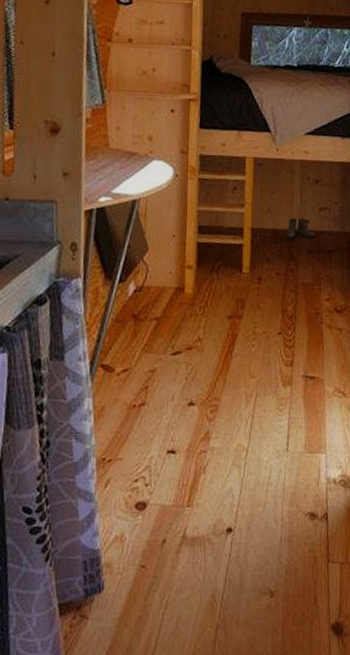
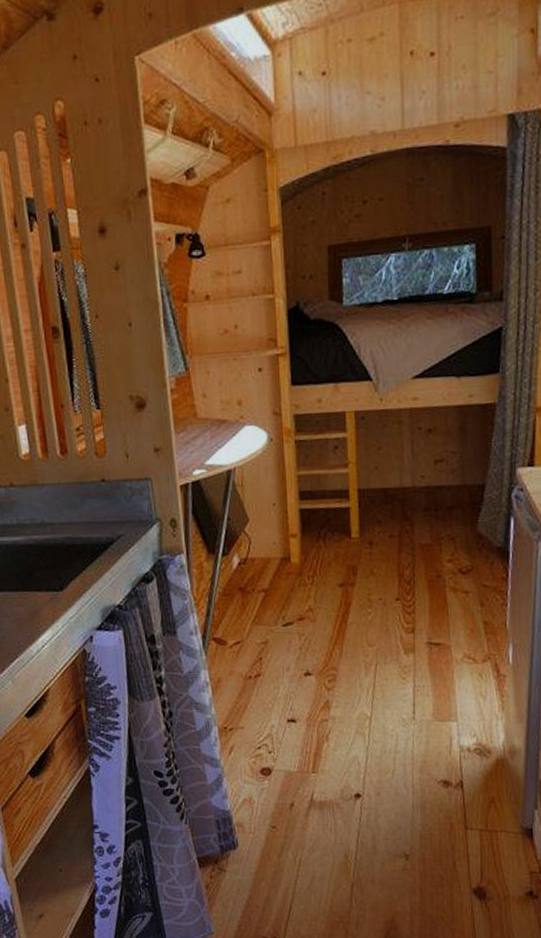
boots: present [286,218,314,239] -> none [397,473,430,497]

